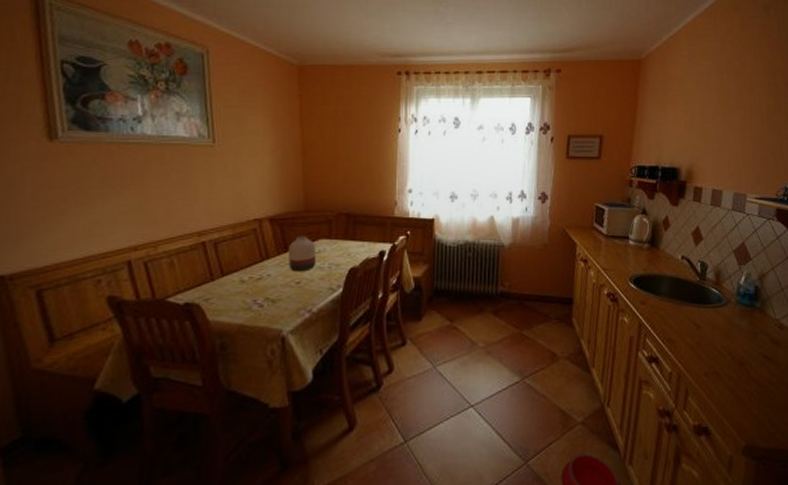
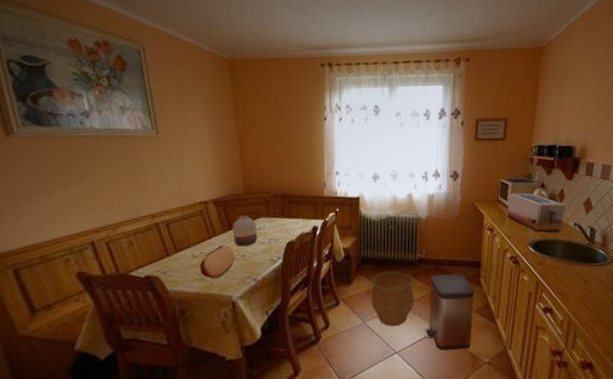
bread loaf: none [248,270,290,308] -> present [200,245,236,278]
basket: none [443,306,495,373] -> present [371,271,414,326]
pedal bin: none [504,311,566,406] -> present [423,273,475,351]
toaster: none [603,219,671,266] -> present [507,192,566,233]

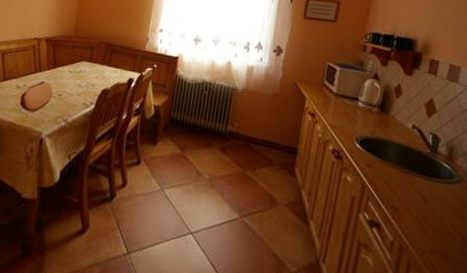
vase: present [232,215,258,247] -> none [55,56,78,87]
basket: present [371,271,414,326] -> none [172,138,222,202]
pedal bin: present [423,273,475,351] -> none [223,153,287,250]
toaster: present [507,192,566,233] -> none [332,79,403,132]

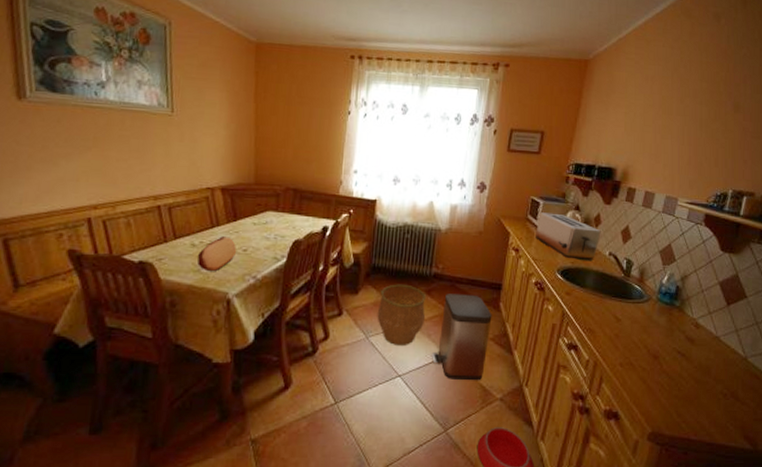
basket: none [172,138,222,202] -> present [377,284,427,345]
pedal bin: none [223,153,287,250] -> present [431,294,492,381]
toaster: none [332,79,403,132] -> present [536,212,601,260]

